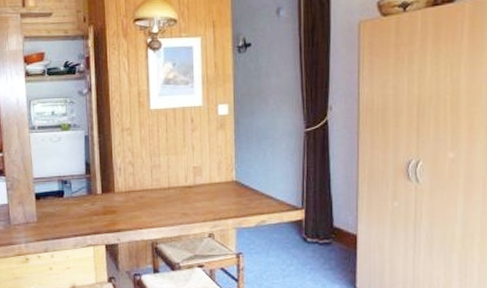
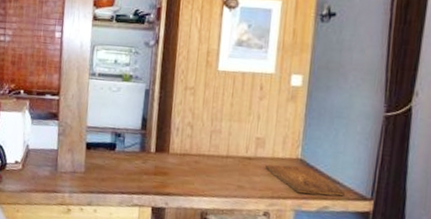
cutting board: none [205,187,278,212] -> present [265,164,345,196]

